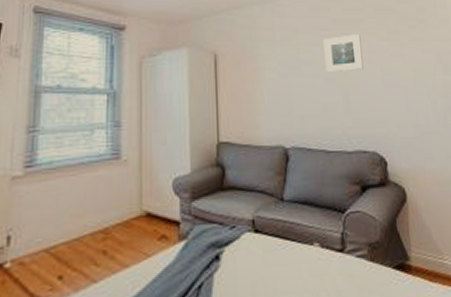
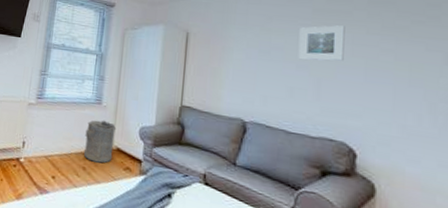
laundry hamper: none [102,179,144,240] -> present [84,120,117,163]

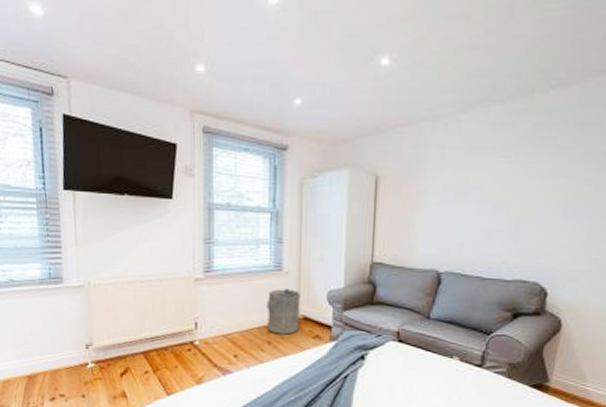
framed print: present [298,25,345,61] -> none [497,155,549,199]

